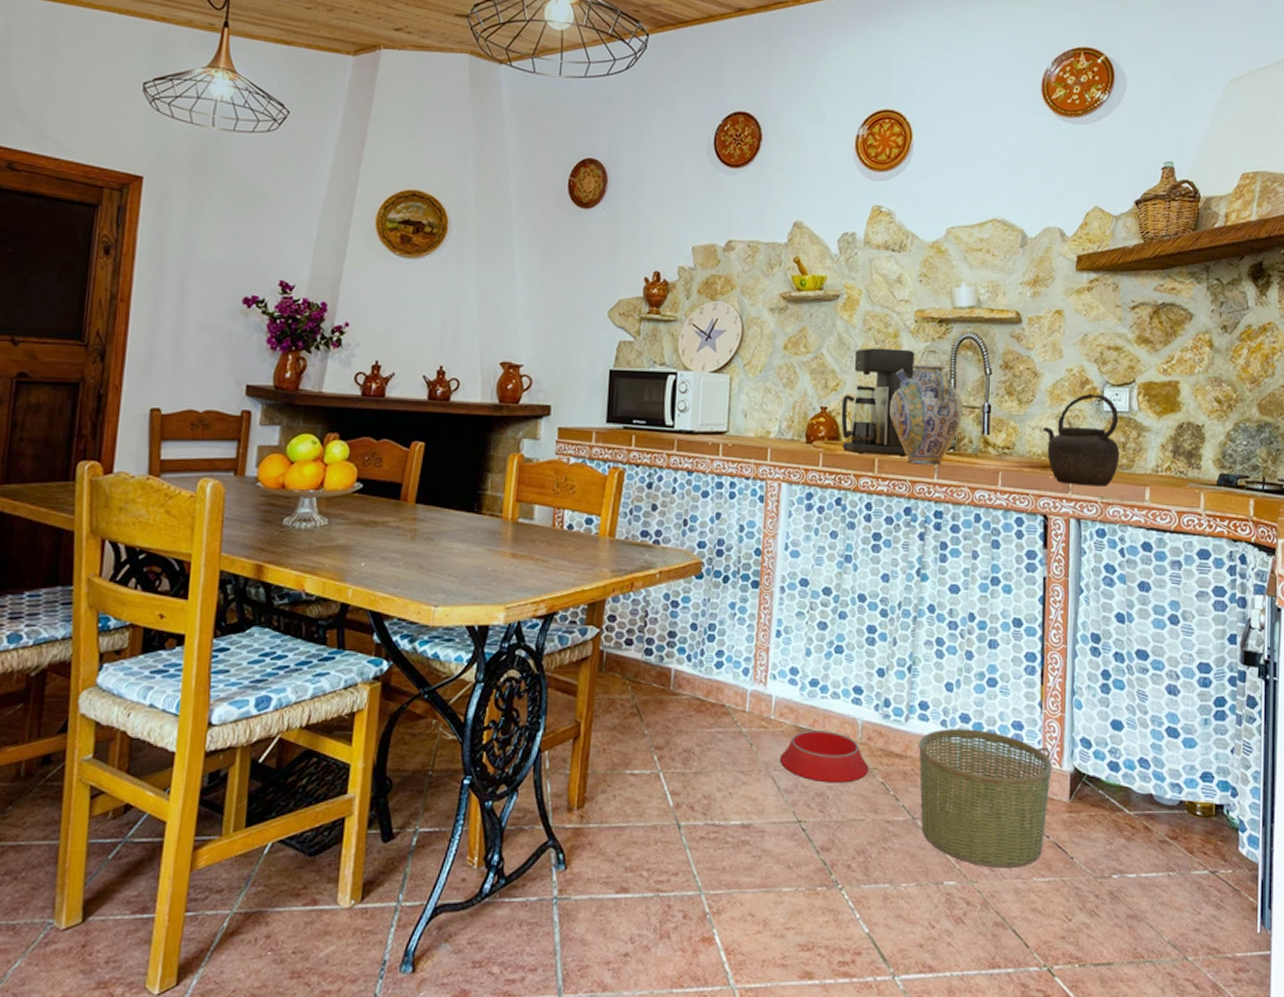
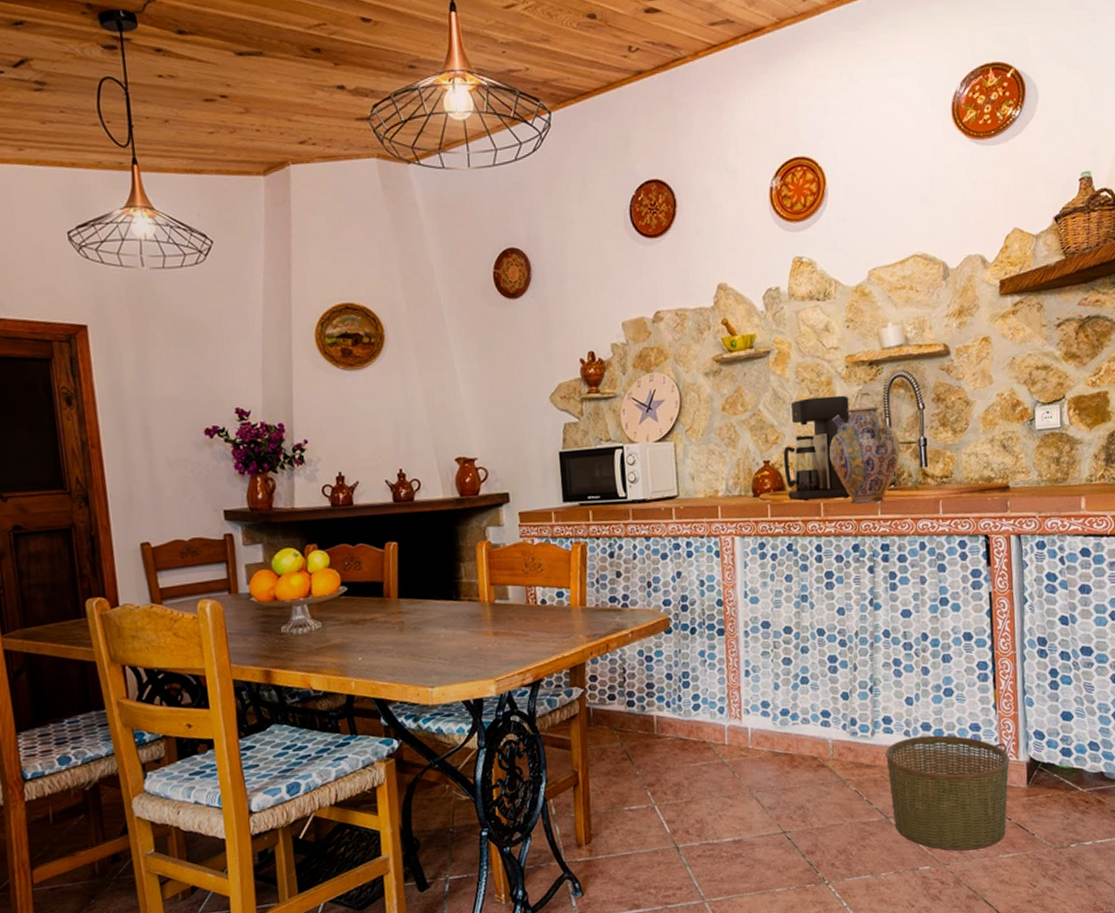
pet bowl: present [779,730,869,783] -> none [761,752,843,797]
kettle: present [1042,394,1120,487] -> none [978,414,1055,505]

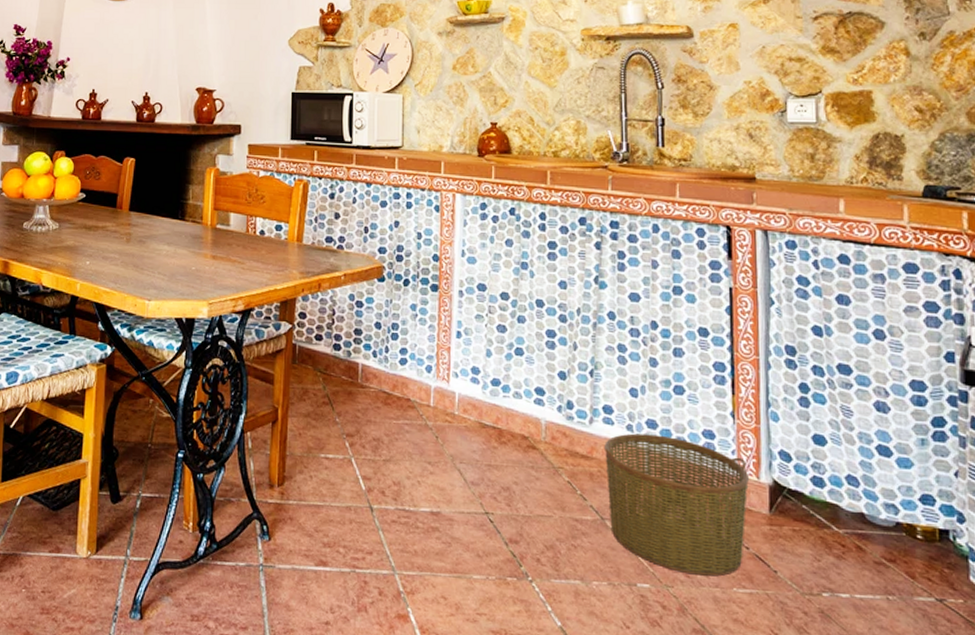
coffee maker: present [783,395,851,502] -> none [511,66,583,169]
ceramic jug: present [829,406,901,504] -> none [560,80,636,178]

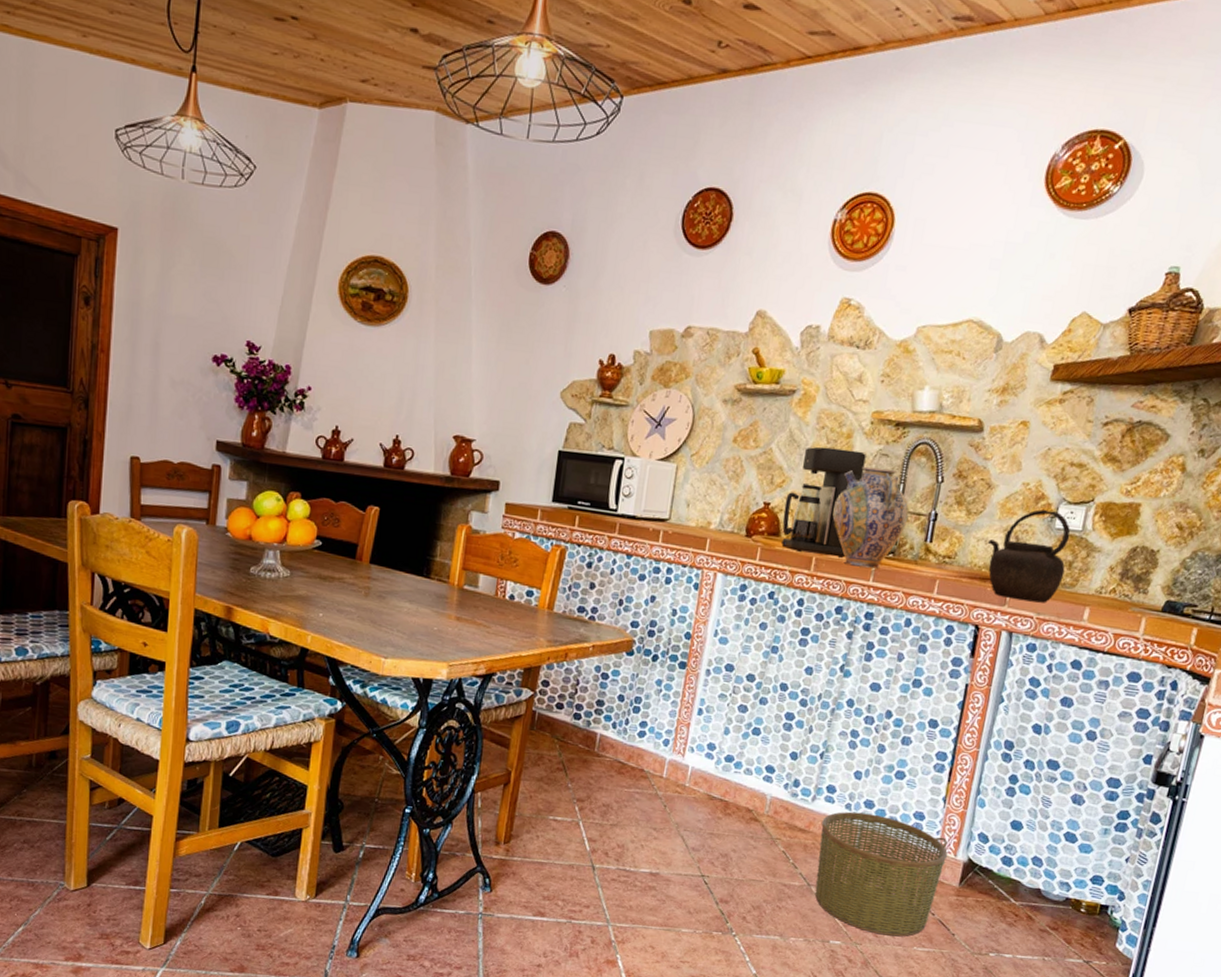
coffee maker: none [511,66,583,169] -> present [781,446,866,558]
ceramic jug: none [560,80,636,178] -> present [832,466,910,569]
kettle: none [721,106,808,198] -> present [987,509,1070,603]

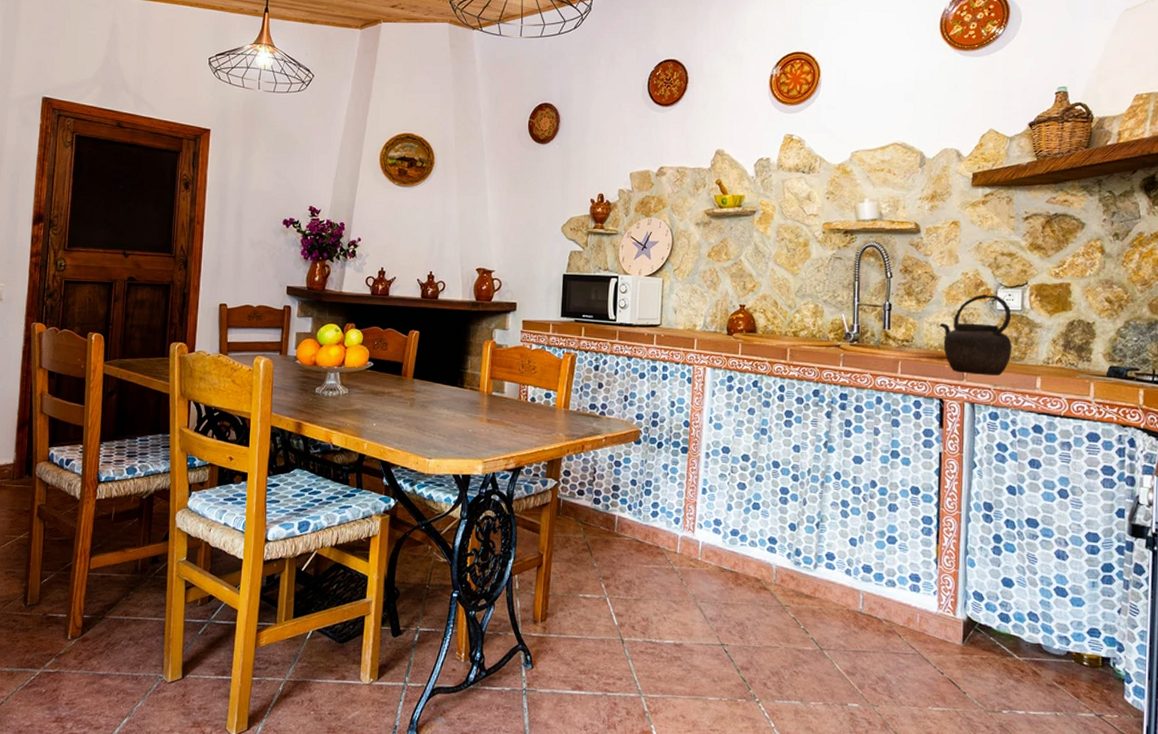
coffee maker: present [781,446,866,558] -> none [757,255,822,347]
basket: present [814,811,948,937] -> none [826,576,948,697]
ceramic jug: present [832,466,910,569] -> none [800,269,866,356]

